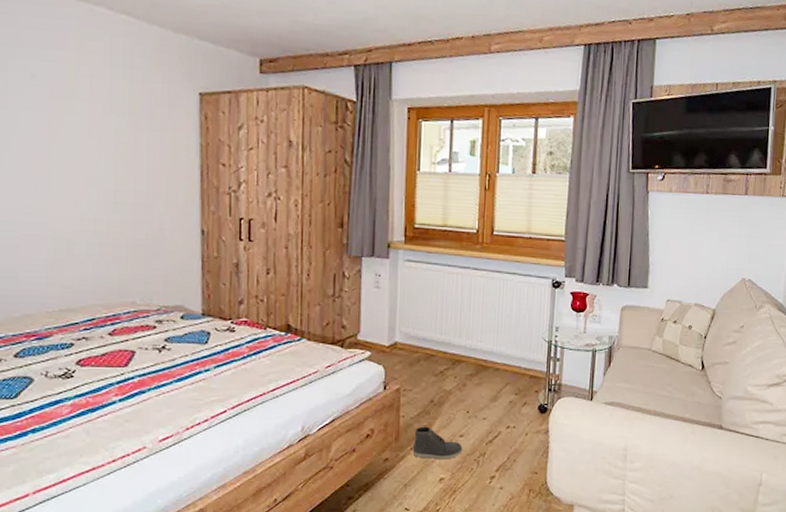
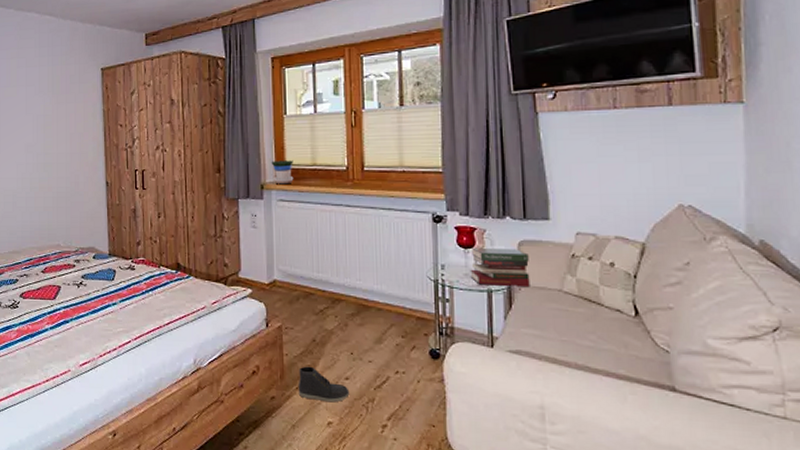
flowerpot: none [400,219,424,244] -> present [271,160,294,185]
books: none [579,311,629,347] -> present [470,247,530,288]

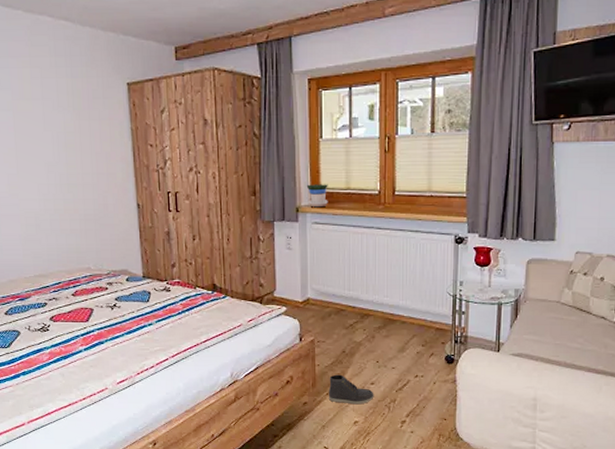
books: present [470,247,530,288] -> none [484,265,535,300]

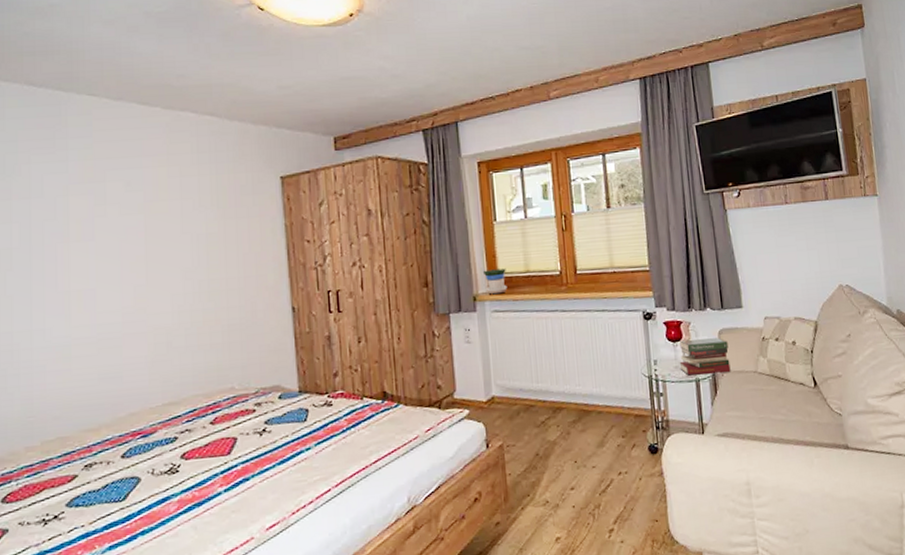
sneaker: present [328,374,374,405] -> none [523,482,576,518]
books: none [484,265,535,300] -> present [679,338,731,376]

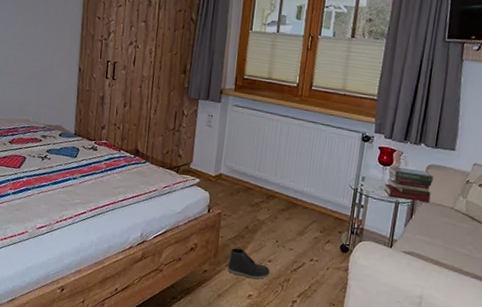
flowerpot: present [482,268,508,295] -> none [232,70,252,93]
sneaker: none [523,482,576,518] -> present [227,247,270,280]

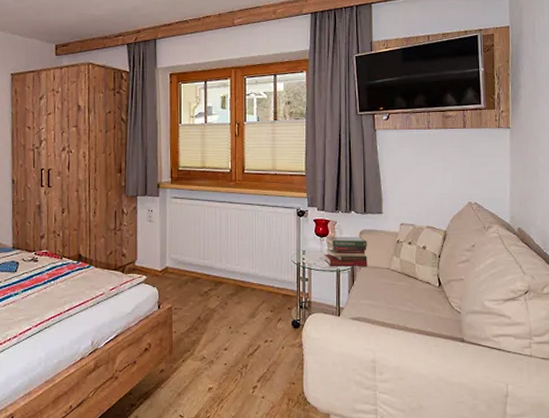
sneaker: present [227,247,270,280] -> none [184,341,227,371]

